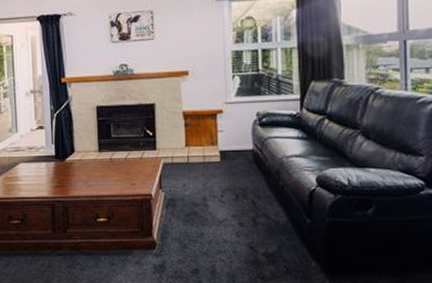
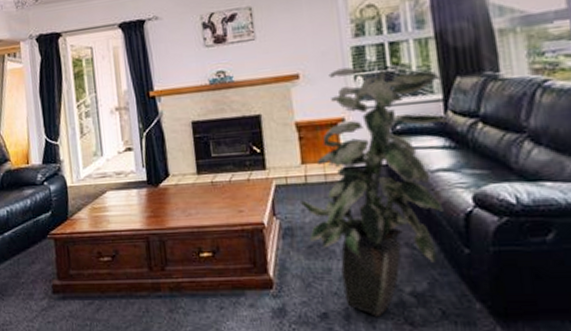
indoor plant: none [182,68,301,272] -> present [299,67,447,317]

